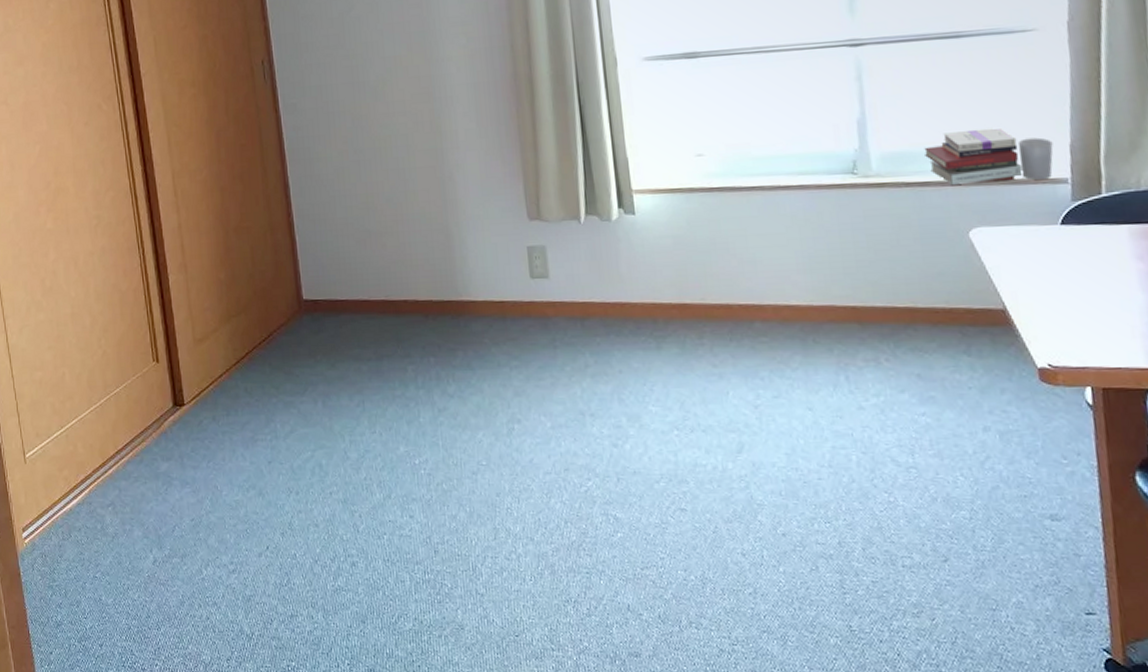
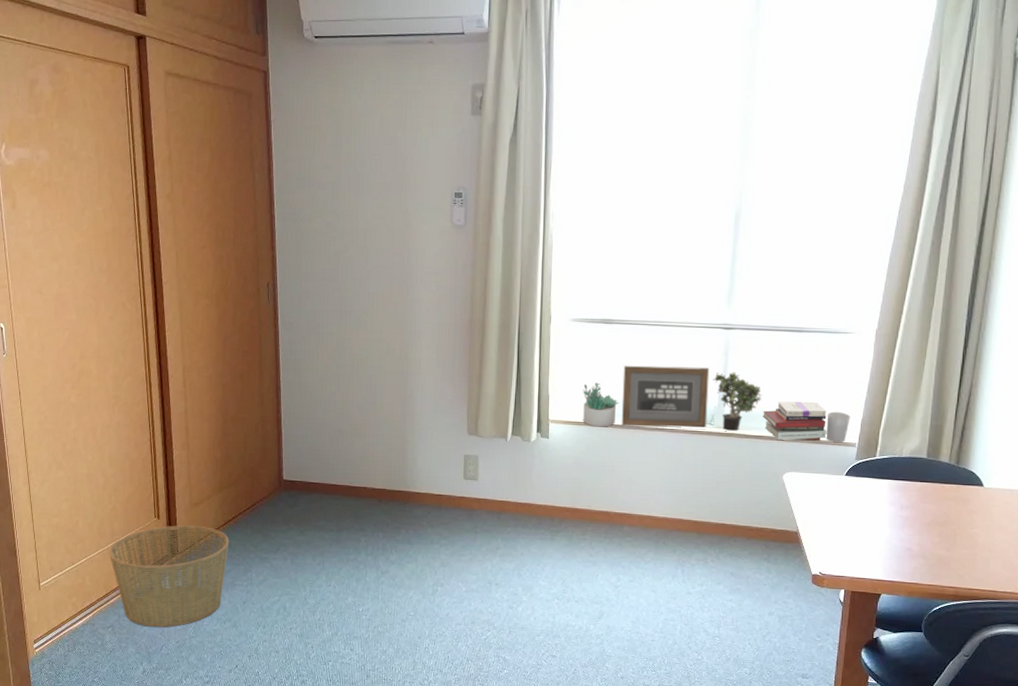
basket: none [102,367,245,502] -> present [108,525,229,627]
succulent plant: none [671,135,723,193] -> present [583,382,619,427]
picture frame: none [721,99,849,188] -> present [621,365,710,429]
potted plant: none [846,100,920,181] -> present [713,372,763,432]

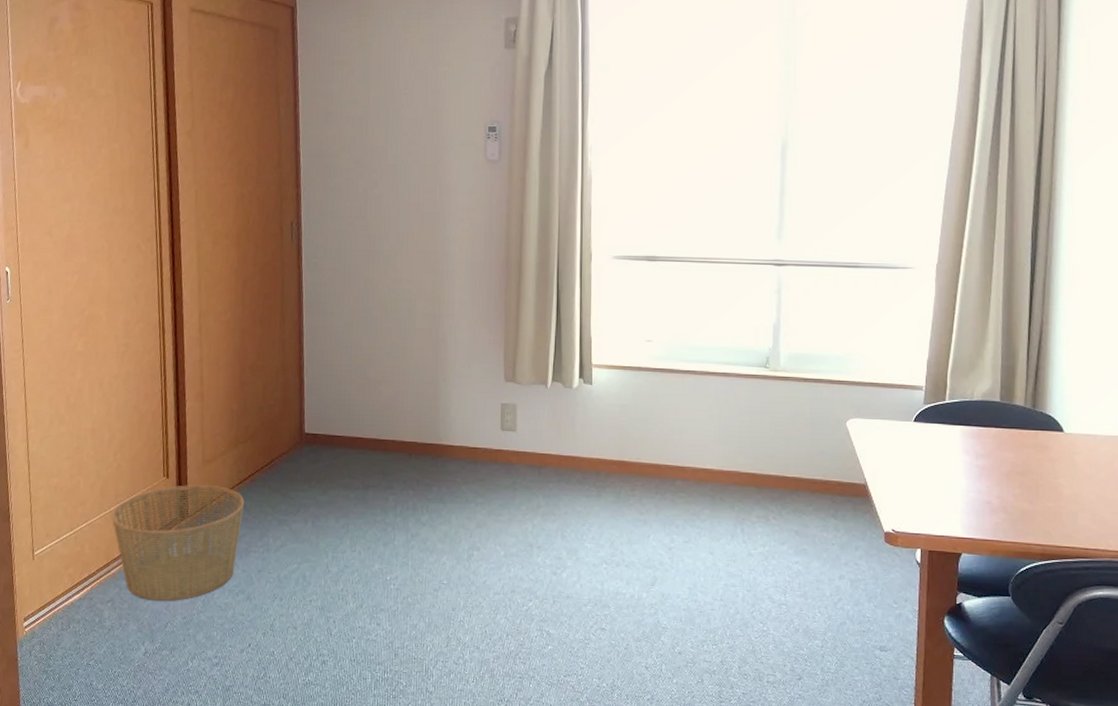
succulent plant: present [583,382,619,427] -> none [628,323,667,372]
picture frame: present [621,365,710,429] -> none [669,304,762,372]
potted plant: present [713,372,763,432] -> none [766,311,820,376]
books: present [763,401,827,440] -> none [821,341,891,384]
candle holder: present [825,411,851,442] -> none [890,352,915,385]

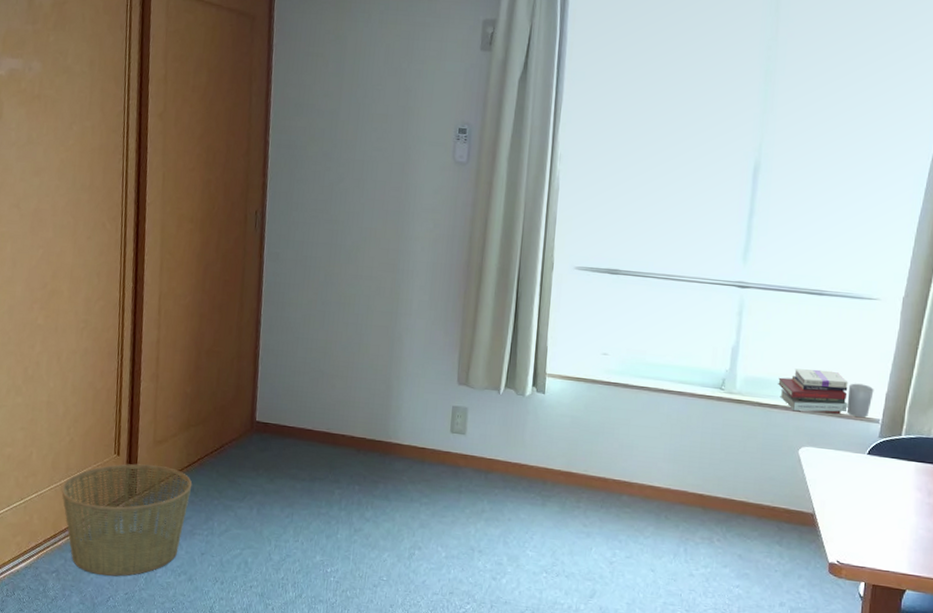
books: none [821,341,891,384] -> present [778,368,848,414]
candle holder: none [890,352,915,385] -> present [846,383,874,417]

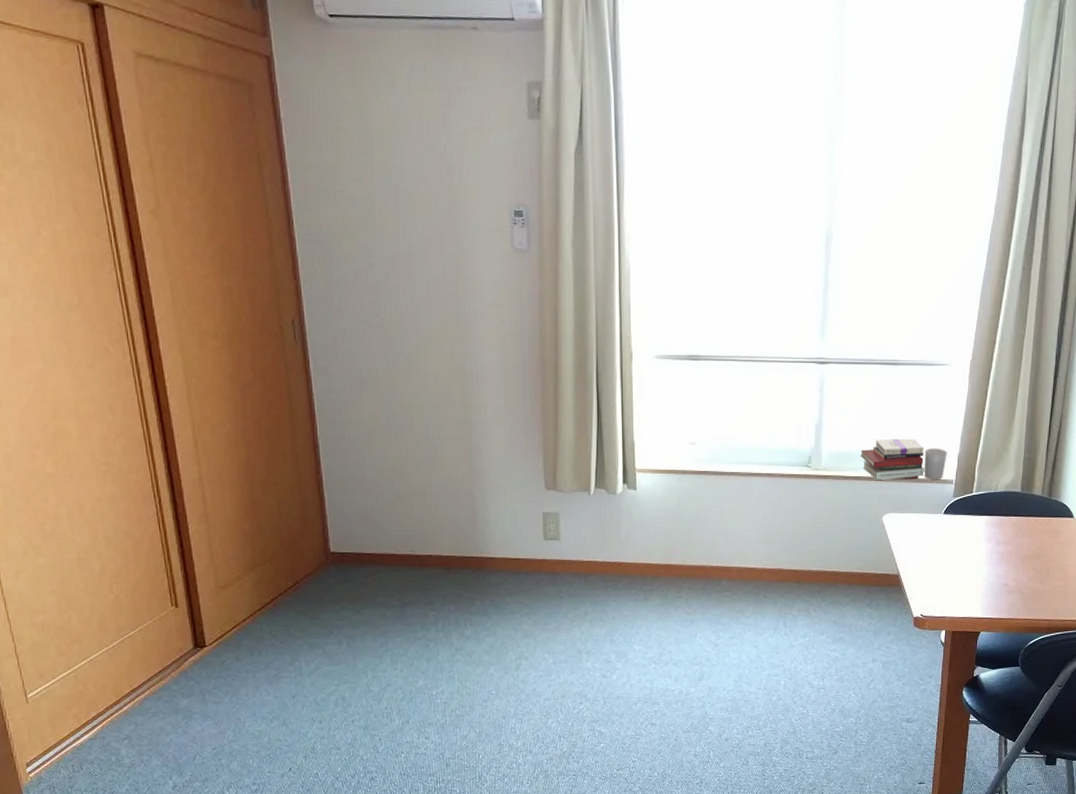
basket: present [61,463,193,577] -> none [114,612,270,734]

